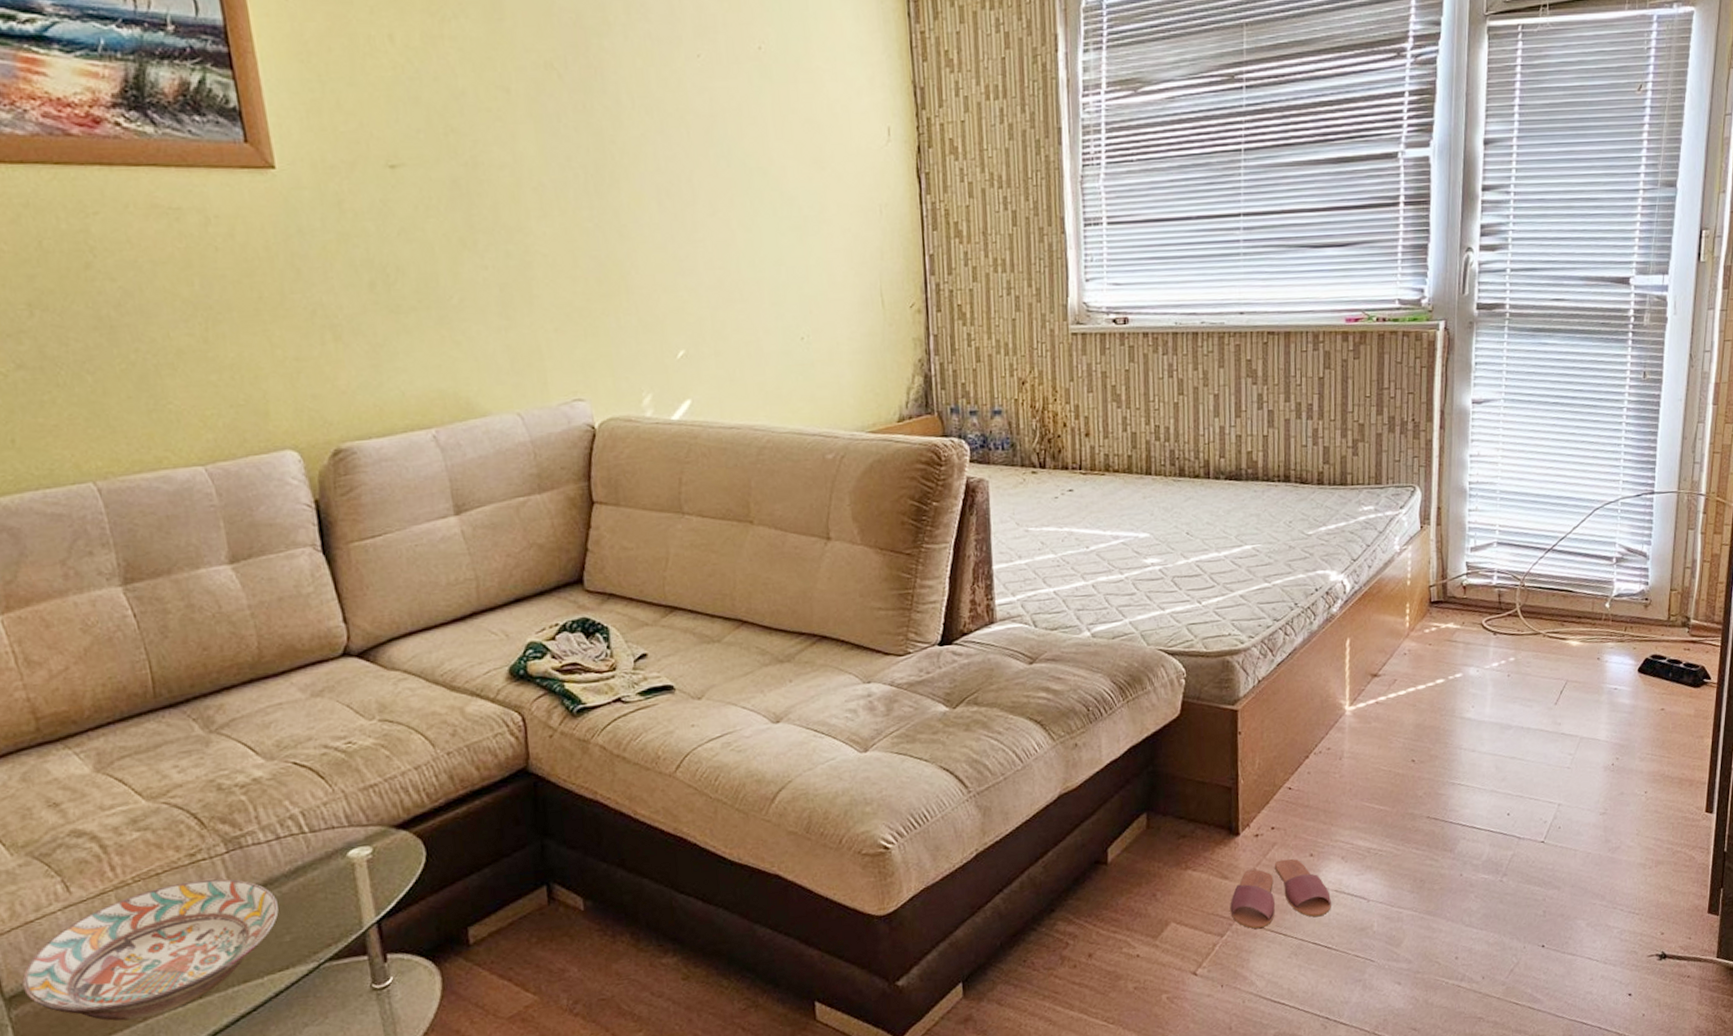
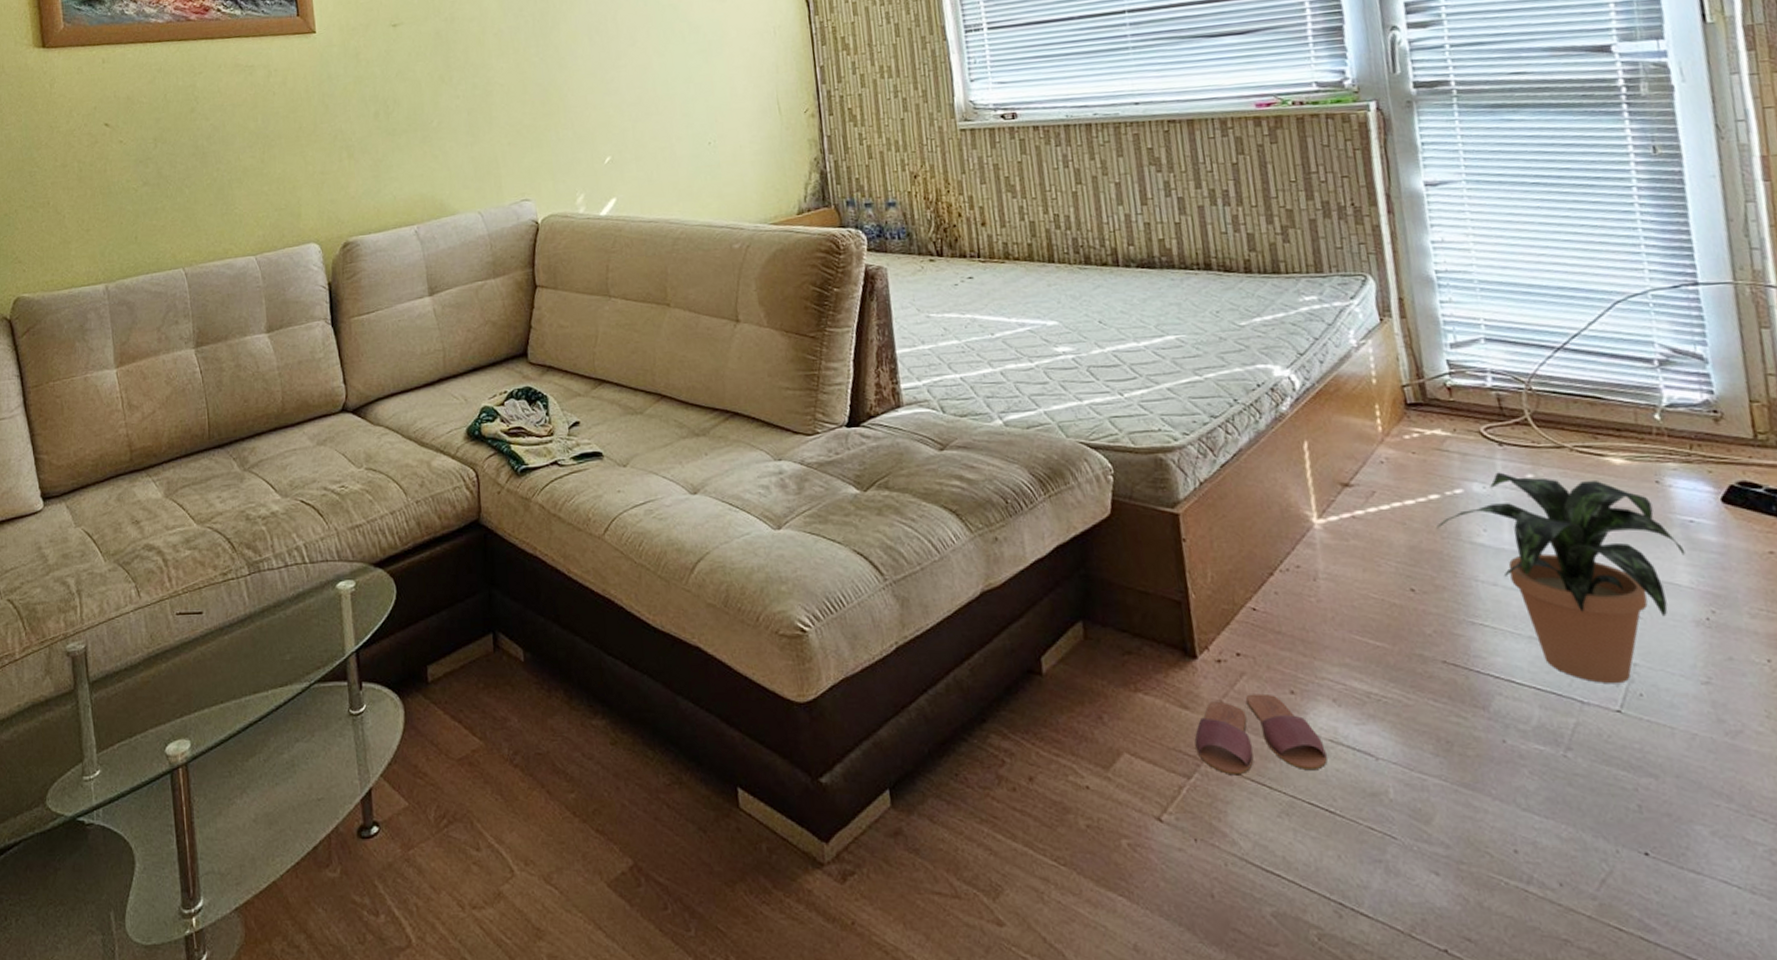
decorative bowl: present [22,878,279,1021] -> none [102,596,283,715]
potted plant: none [1438,657,1607,822] -> present [1436,472,1686,684]

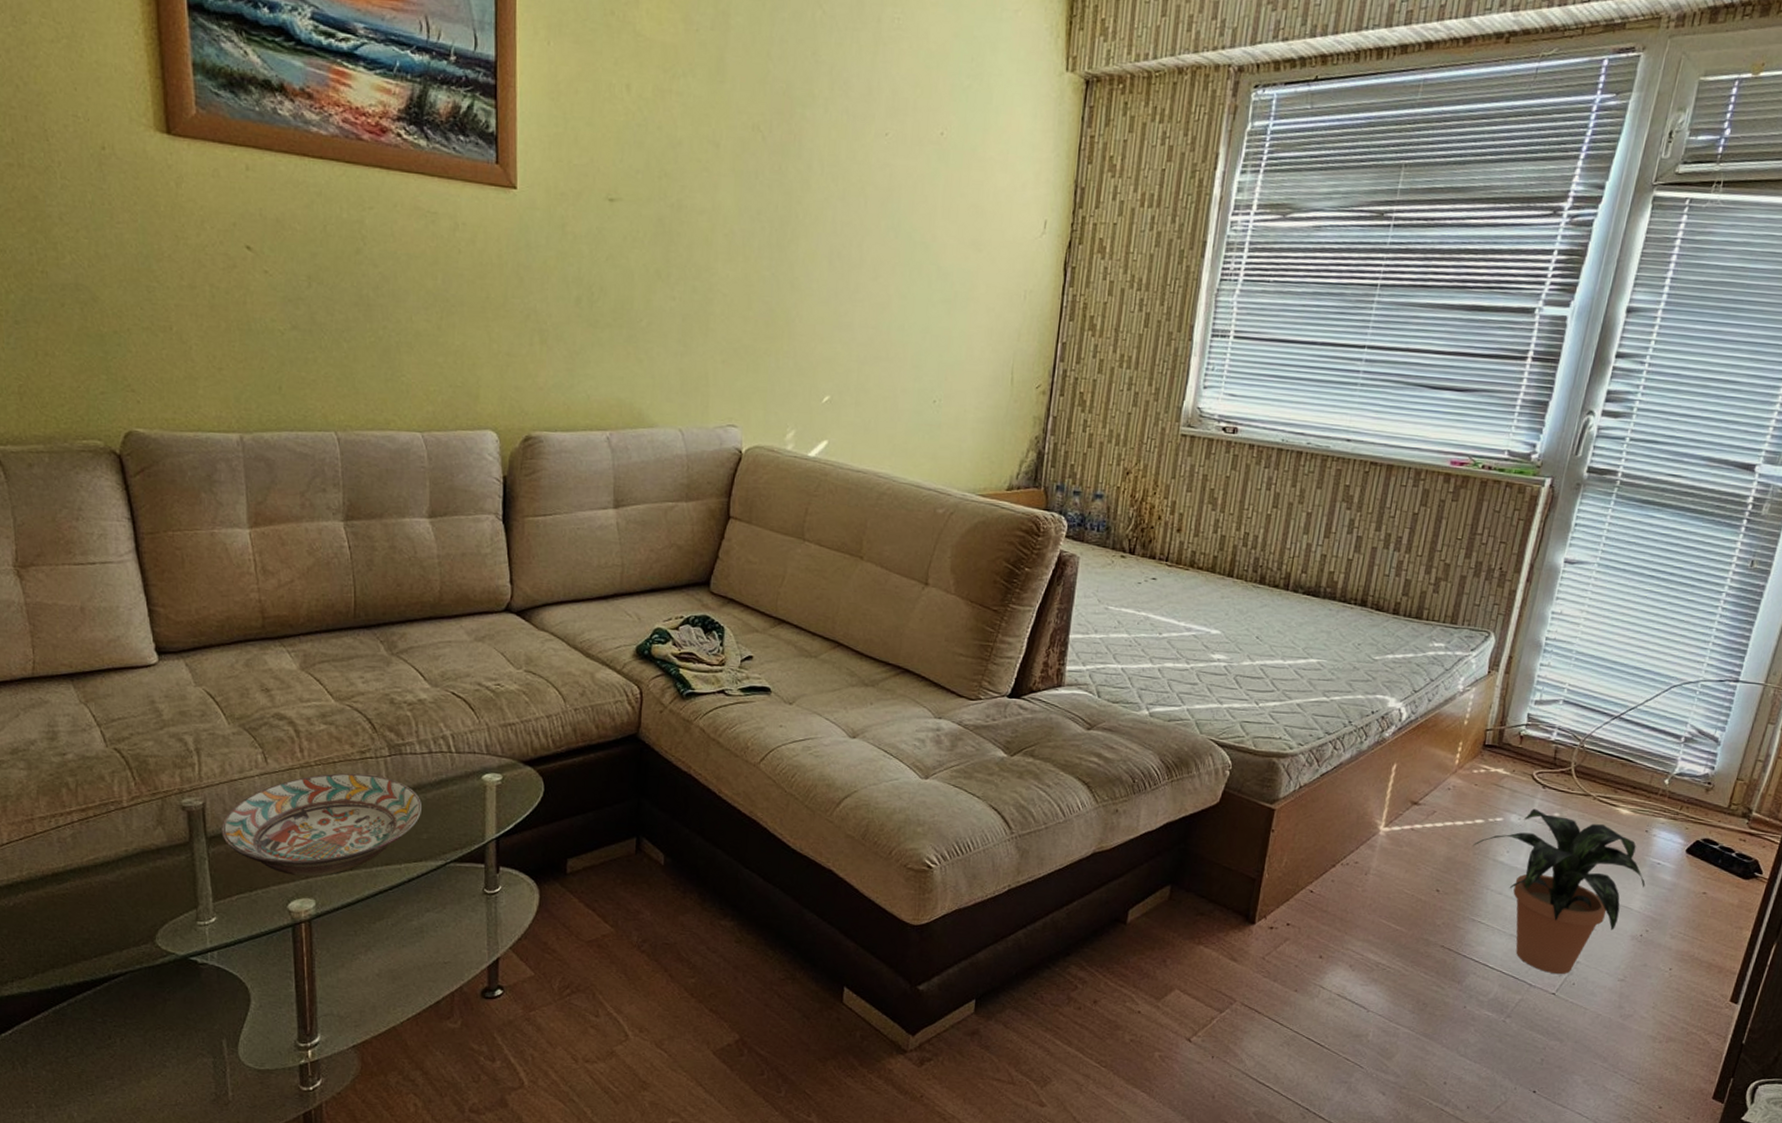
decorative bowl: none [102,596,283,715] -> present [221,773,421,877]
slippers: present [1194,693,1327,776] -> none [1233,955,1332,1015]

